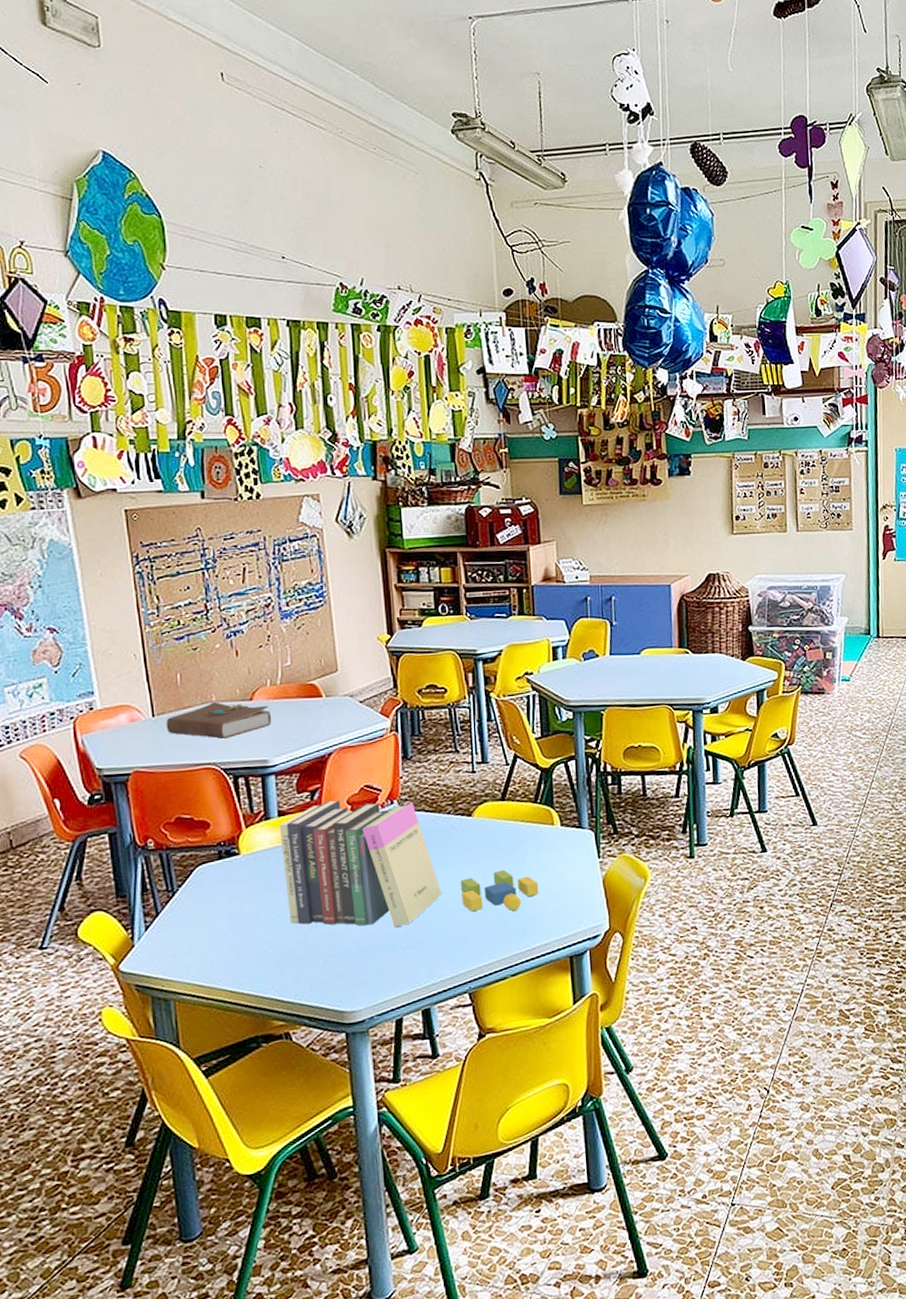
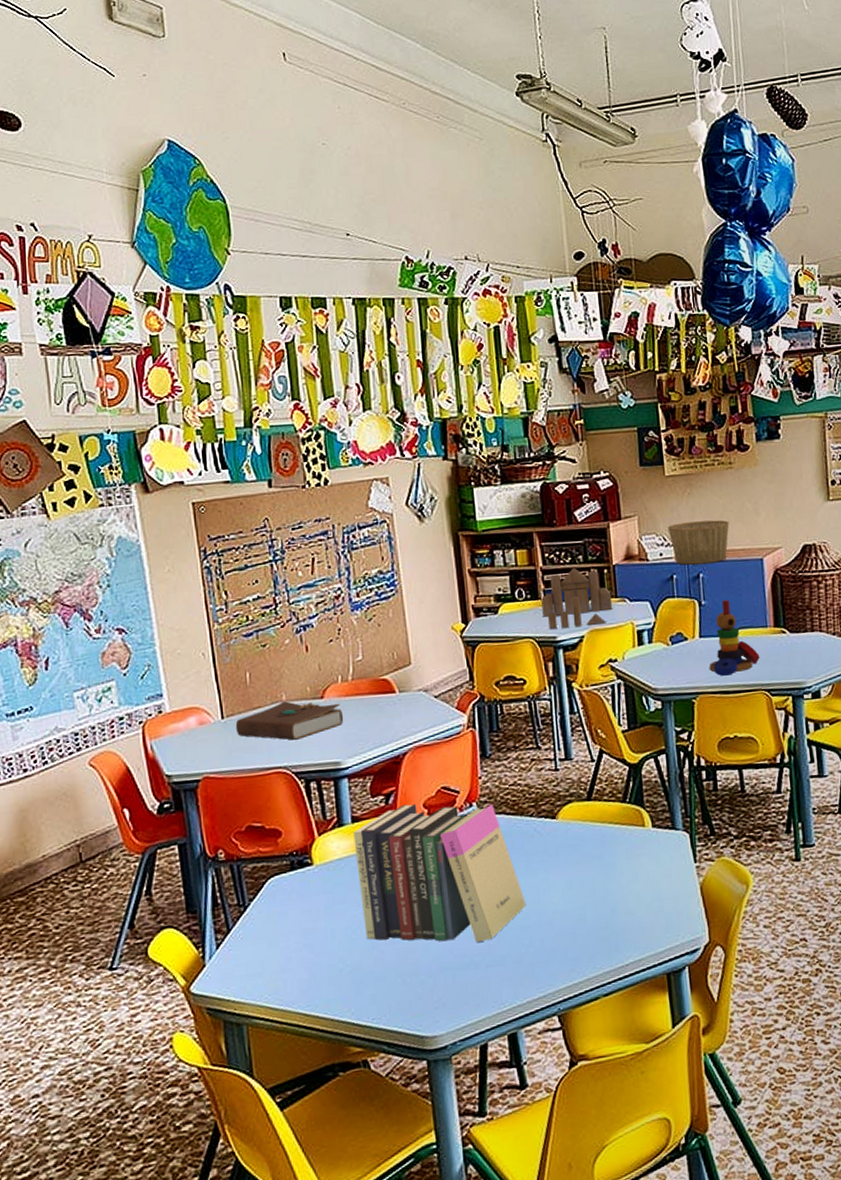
toy blocks: present [460,869,539,911] -> none [545,877,631,924]
building blocks: none [463,586,530,642] -> present [541,567,613,629]
basket: none [583,547,641,588] -> present [667,520,730,565]
stacking toy: none [617,621,665,691] -> present [709,600,760,676]

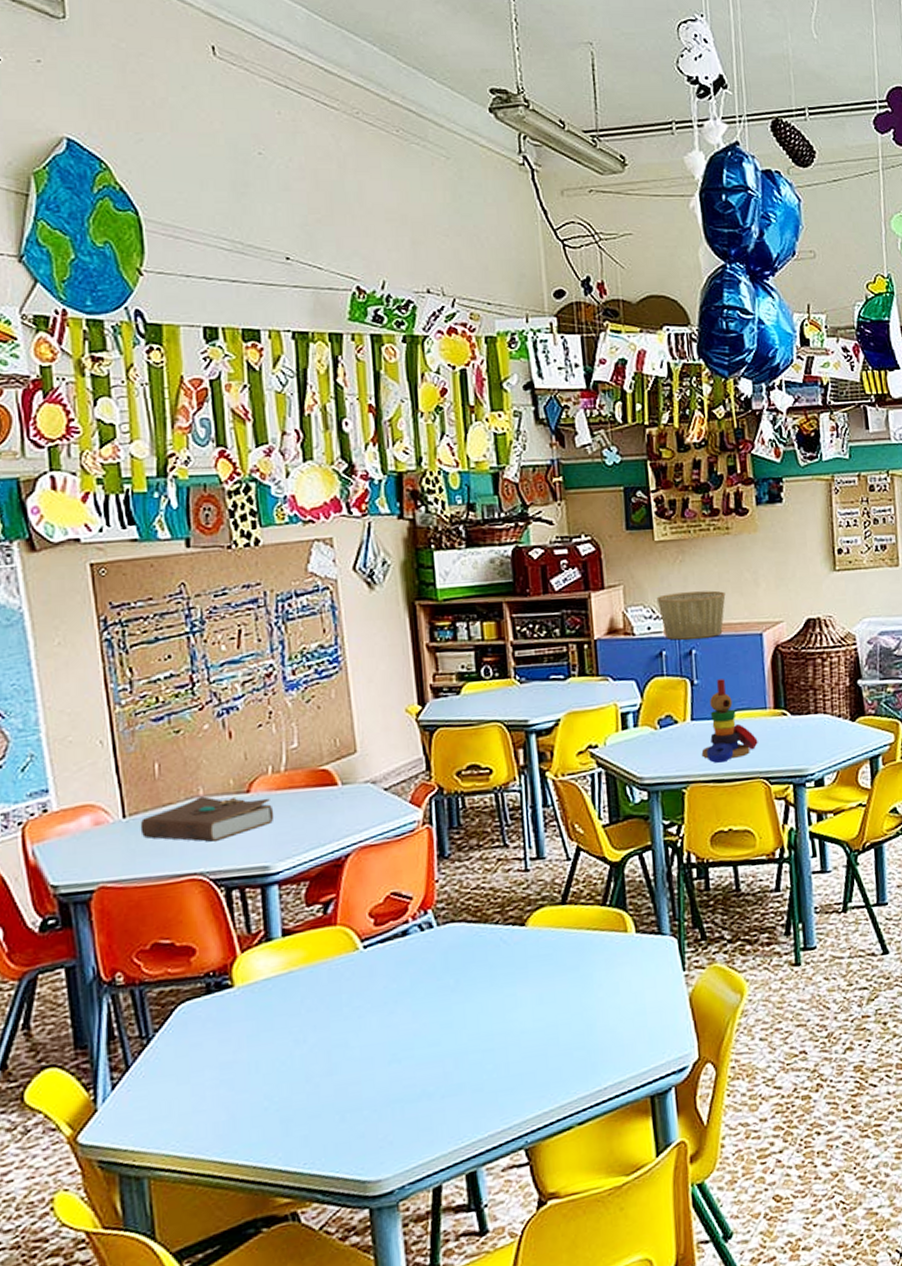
books: present [353,803,527,943] -> none [284,910,490,1072]
building blocks: present [541,567,613,629] -> none [511,642,594,711]

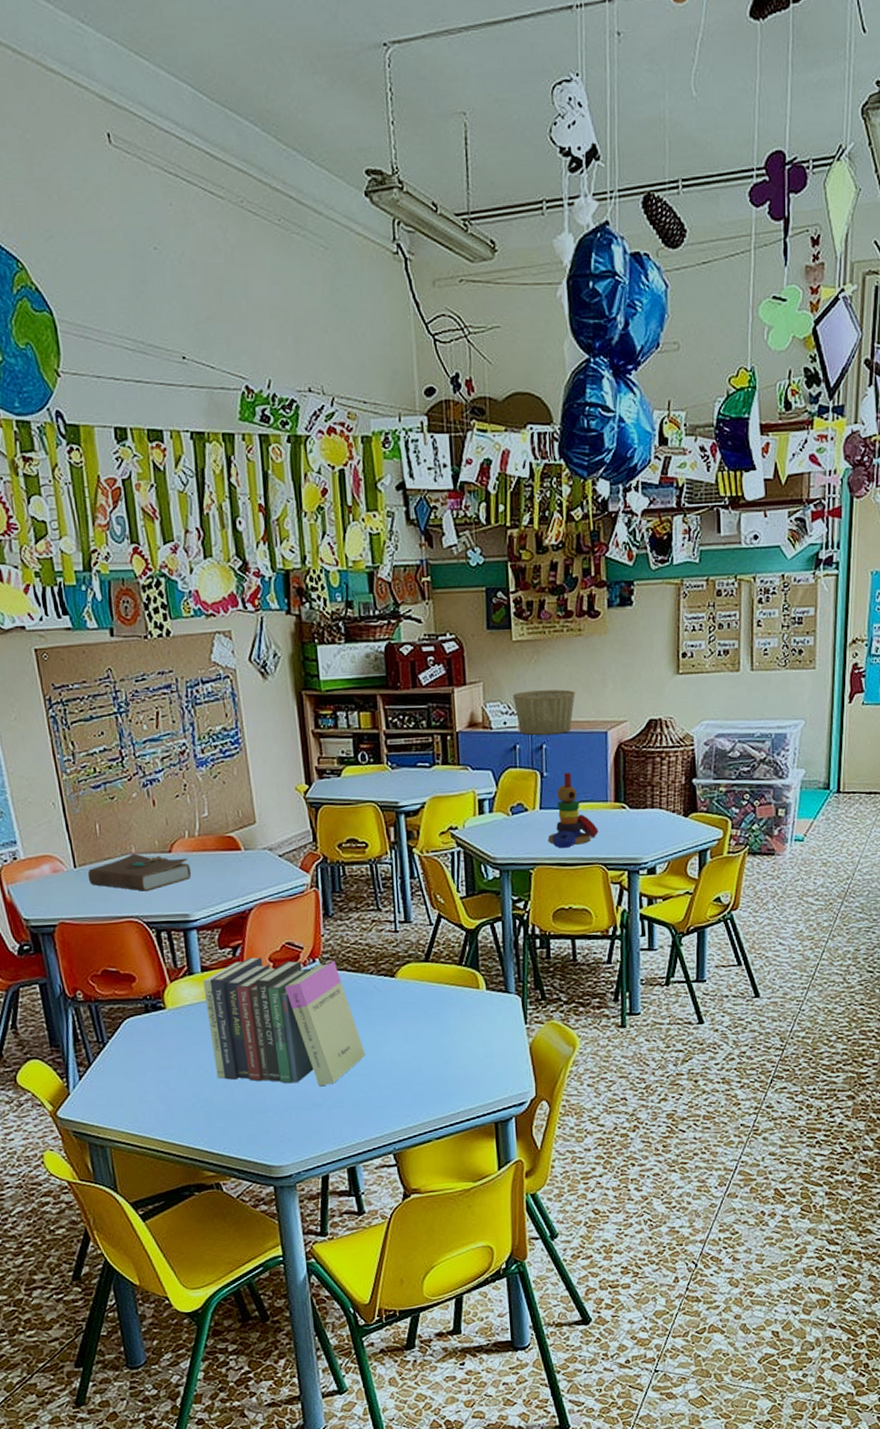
books: none [284,910,490,1072] -> present [203,957,366,1087]

